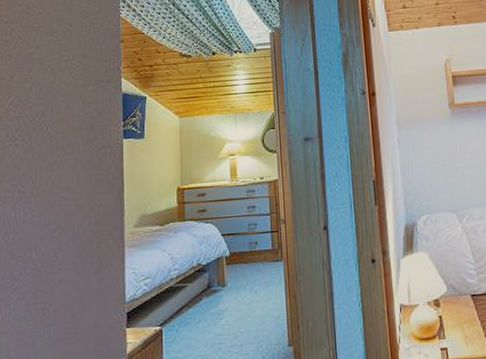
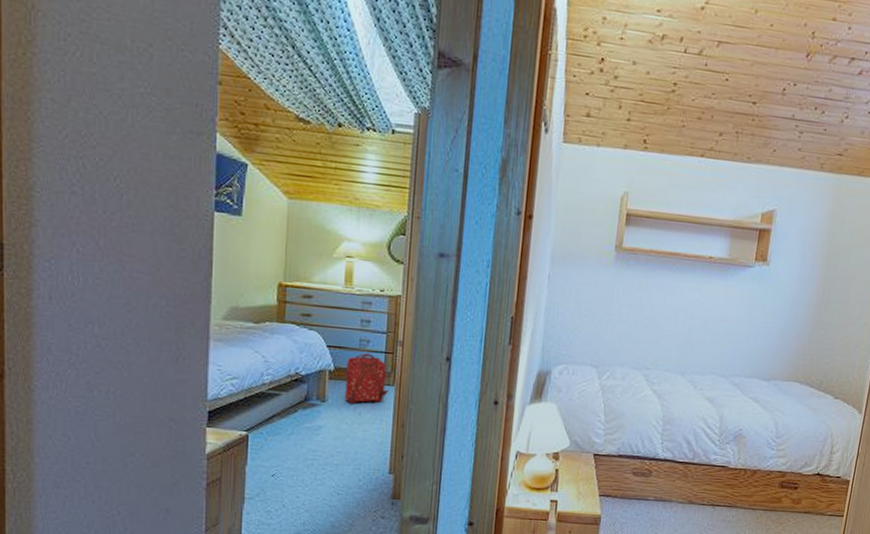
backpack: none [239,235,278,284] -> present [344,353,388,404]

